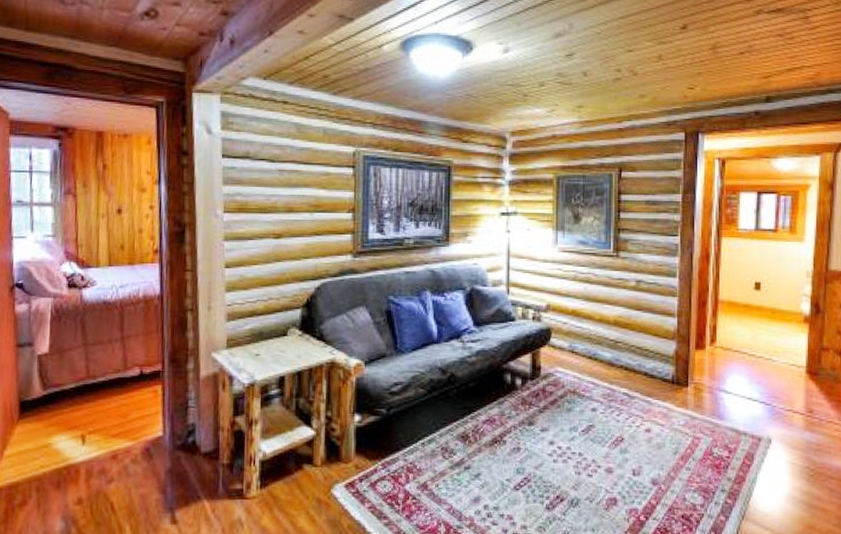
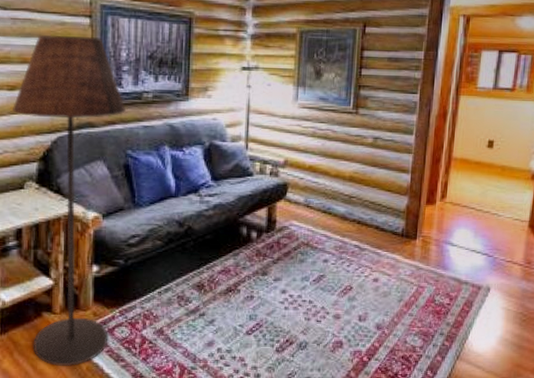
floor lamp: none [278,184,387,523] -> present [13,34,126,366]

